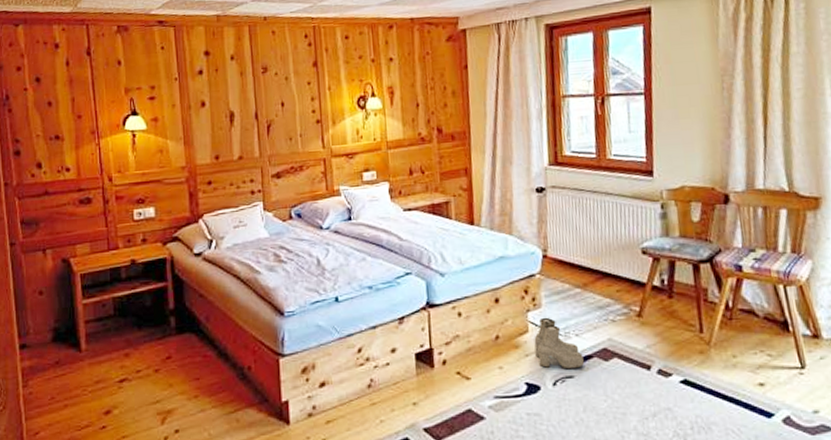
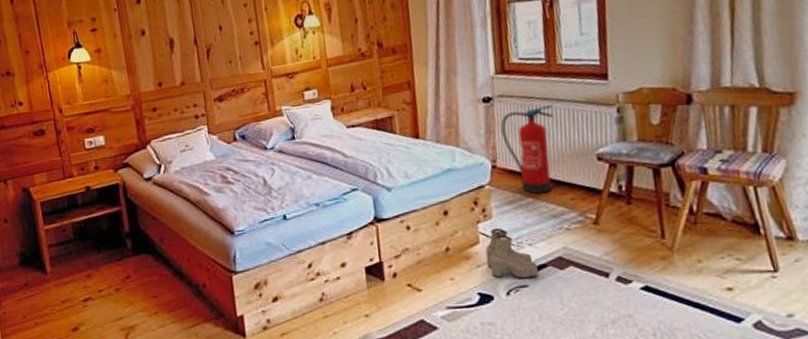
fire extinguisher: none [552,198,602,284] -> present [501,105,553,194]

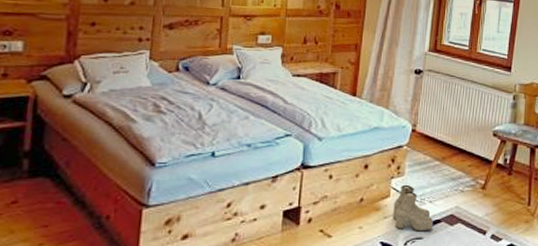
fire extinguisher: present [501,105,553,194] -> none [425,85,468,158]

